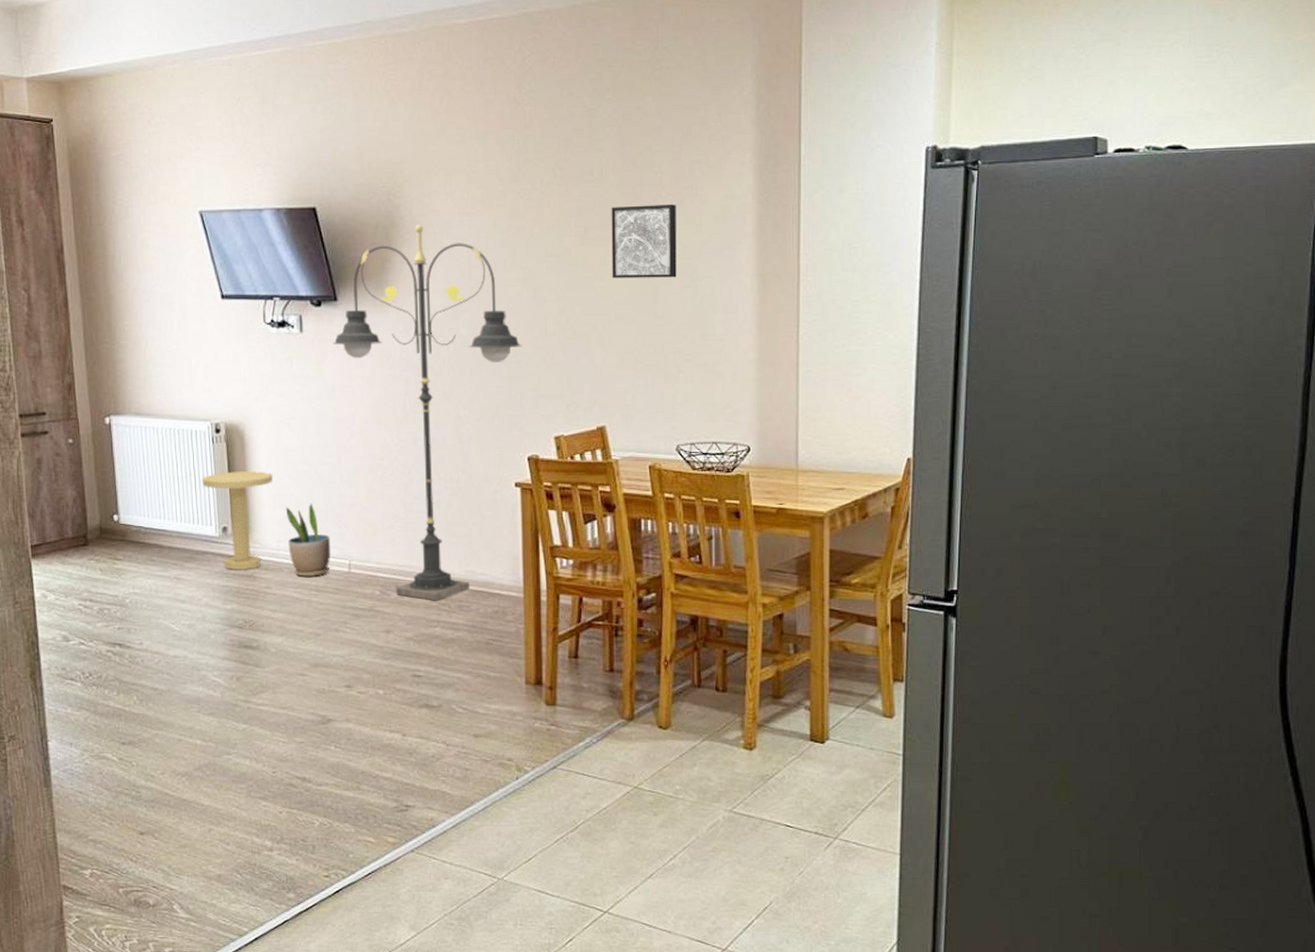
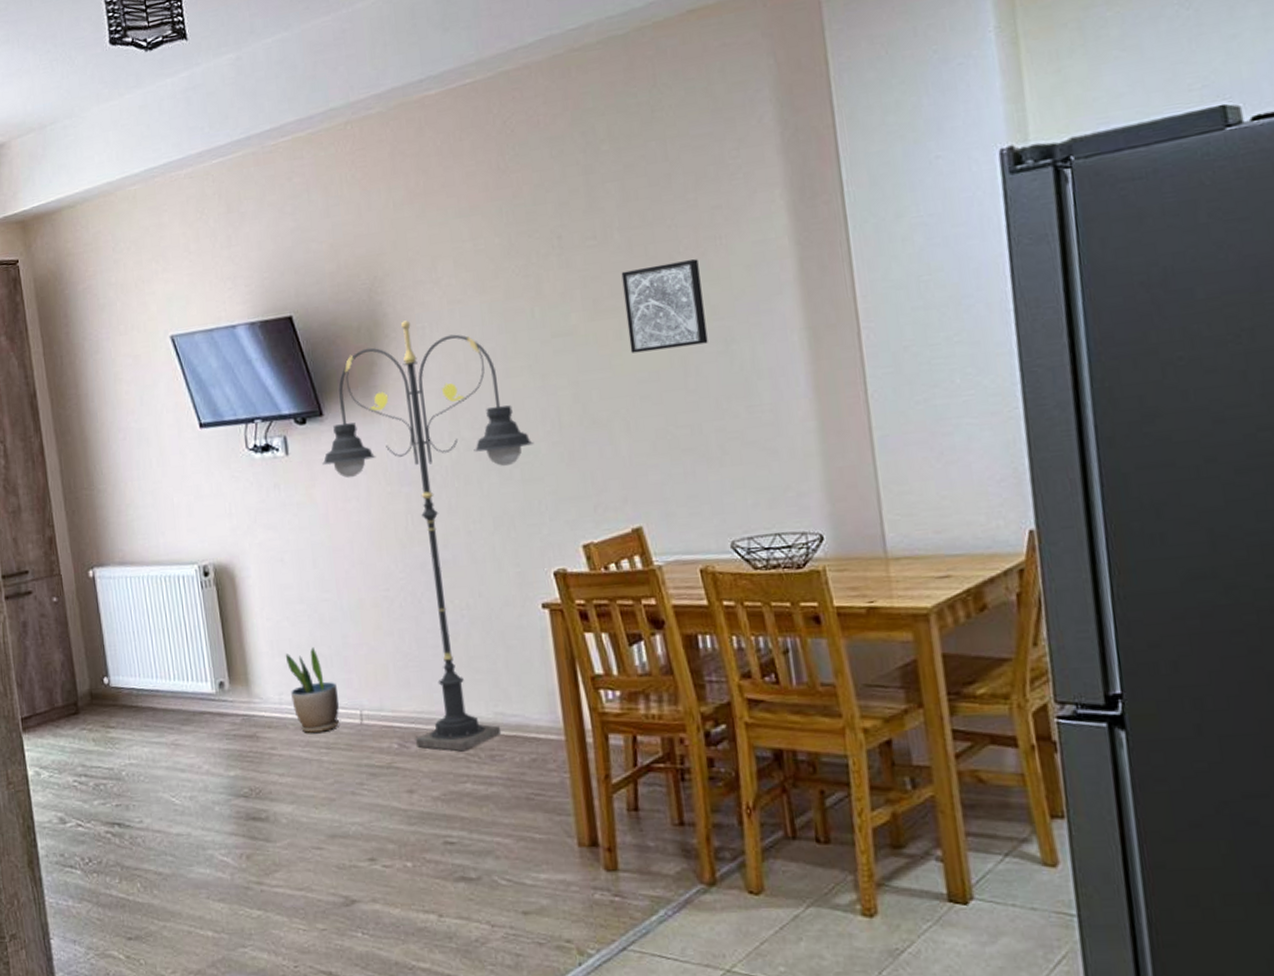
side table: present [202,471,273,570] -> none [193,615,269,731]

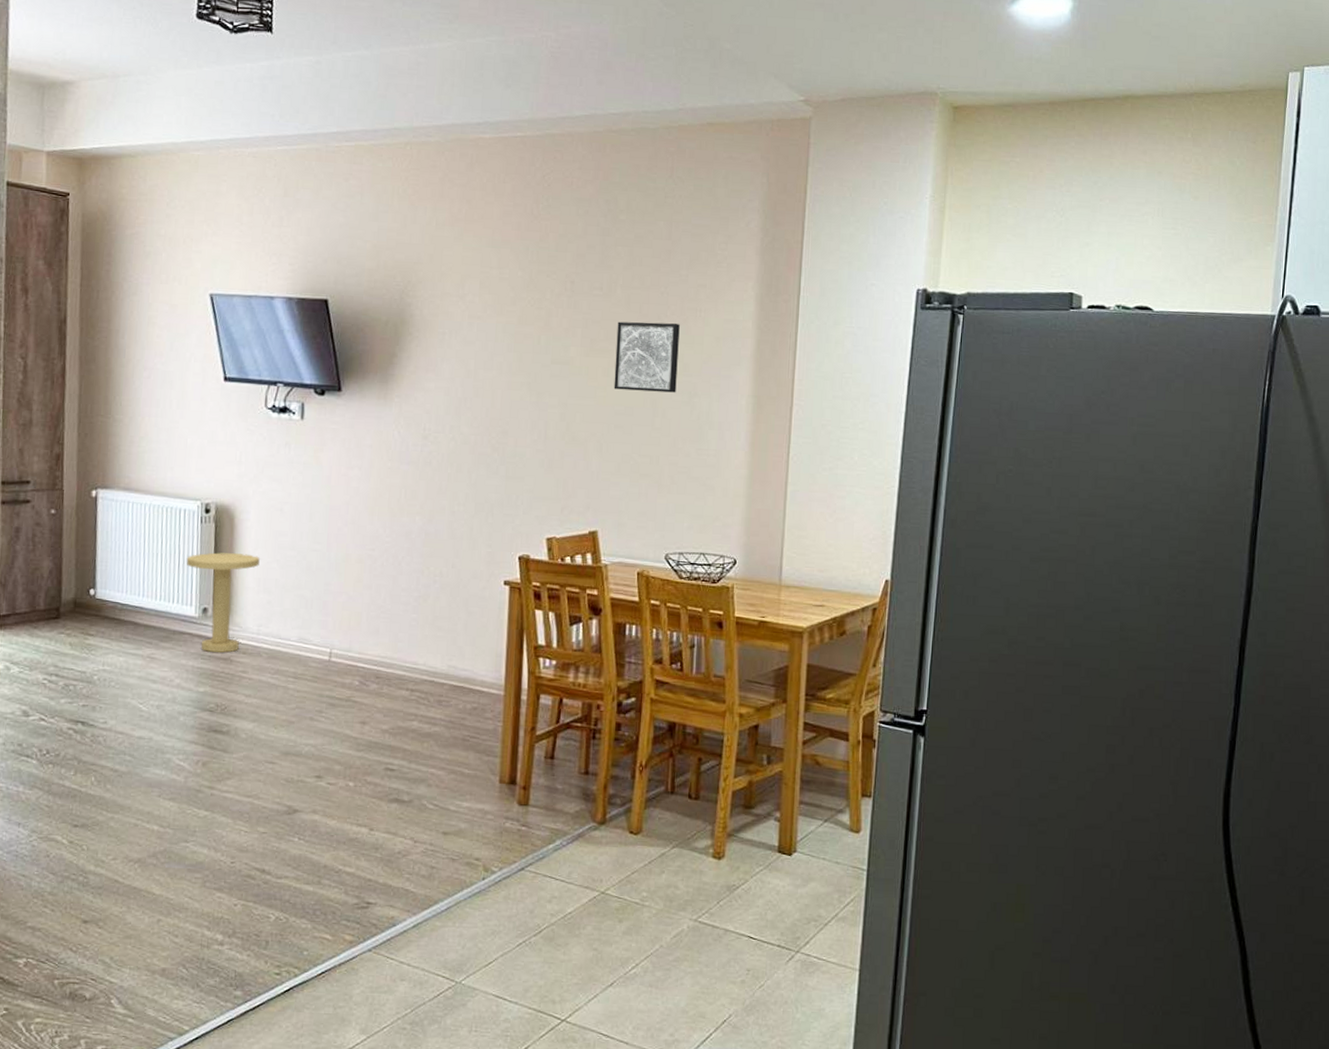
side table: none [193,615,269,731] -> present [186,552,260,653]
potted plant: present [285,647,339,733] -> none [269,589,313,663]
floor lamp: present [322,320,535,752] -> none [333,324,522,695]

